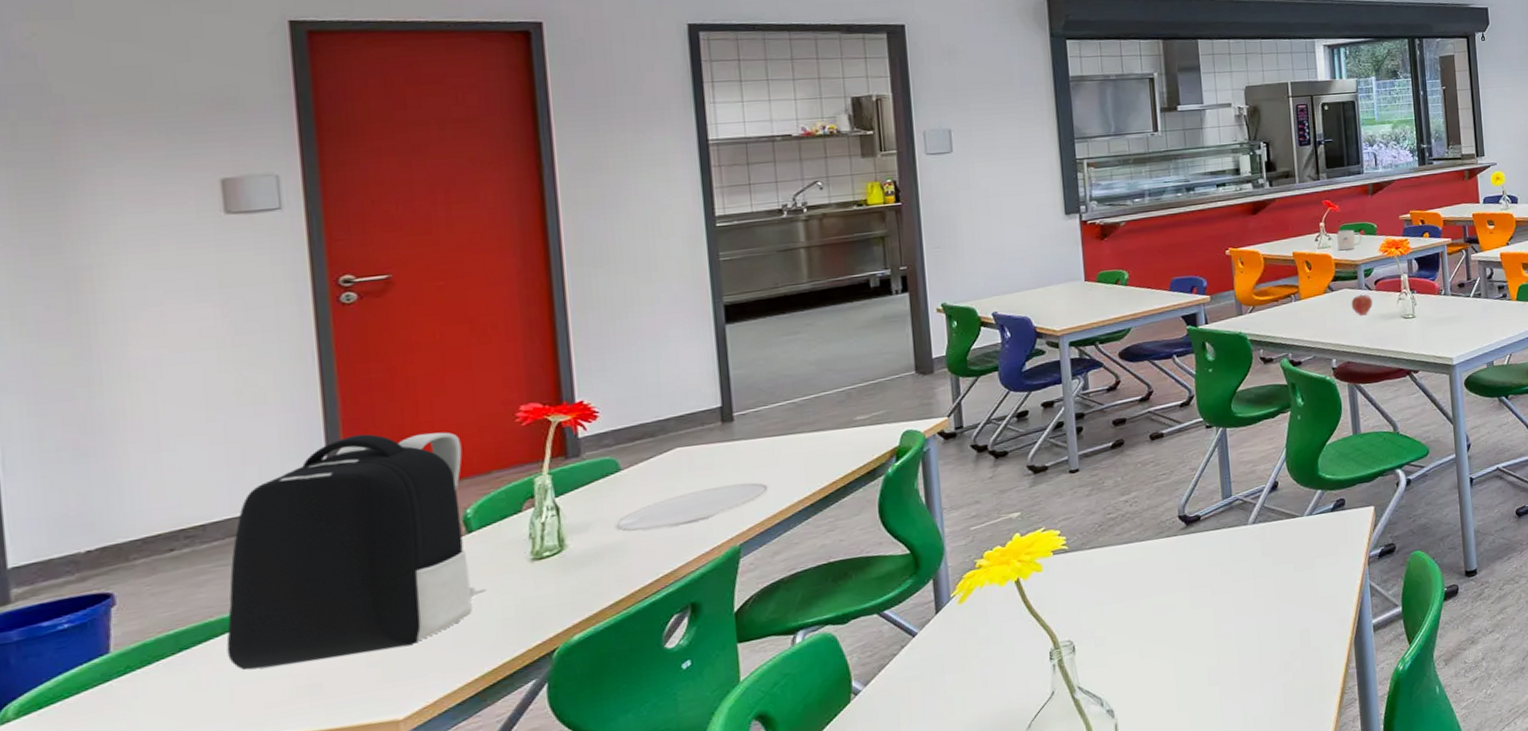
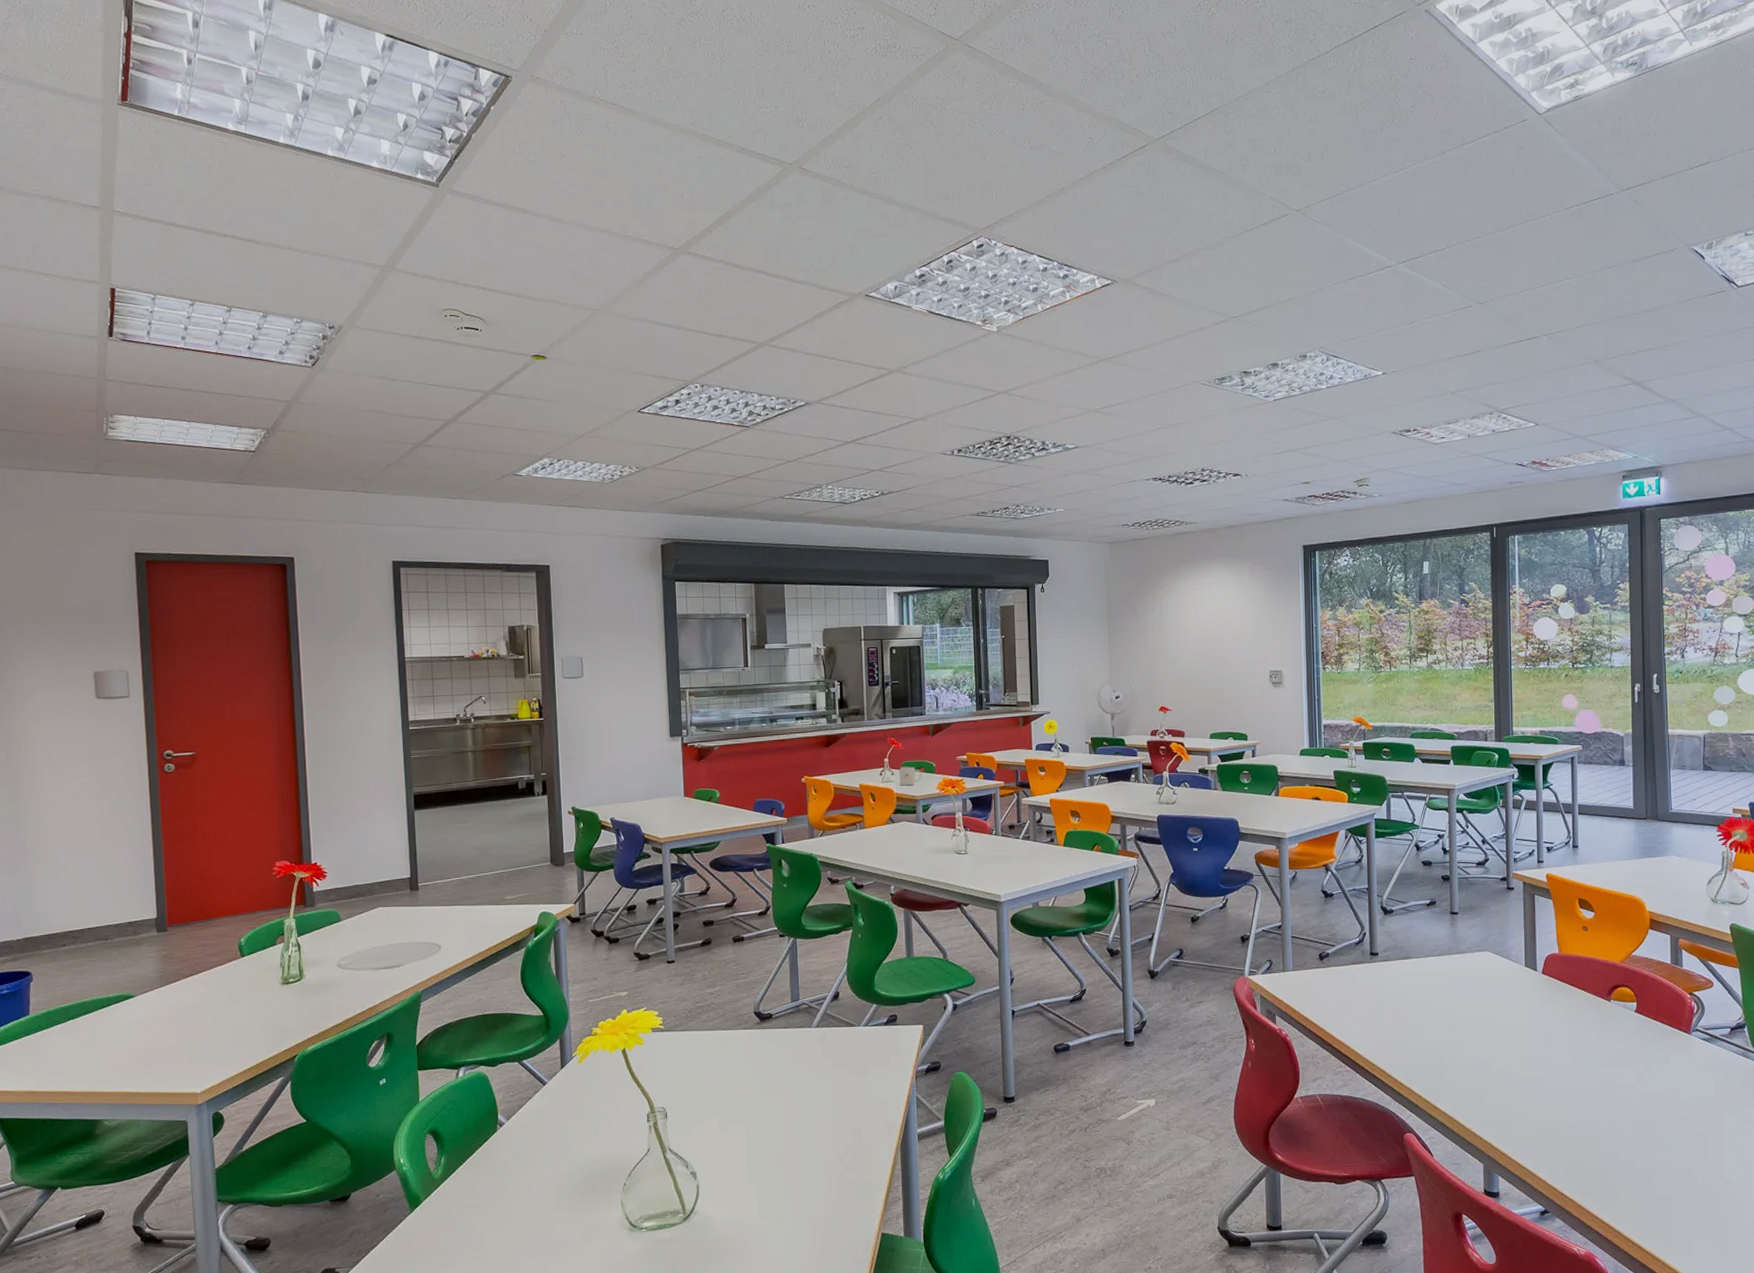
backpack: present [226,432,487,671] -> none [95,873,253,1040]
apple: present [1351,294,1373,316] -> none [909,828,929,848]

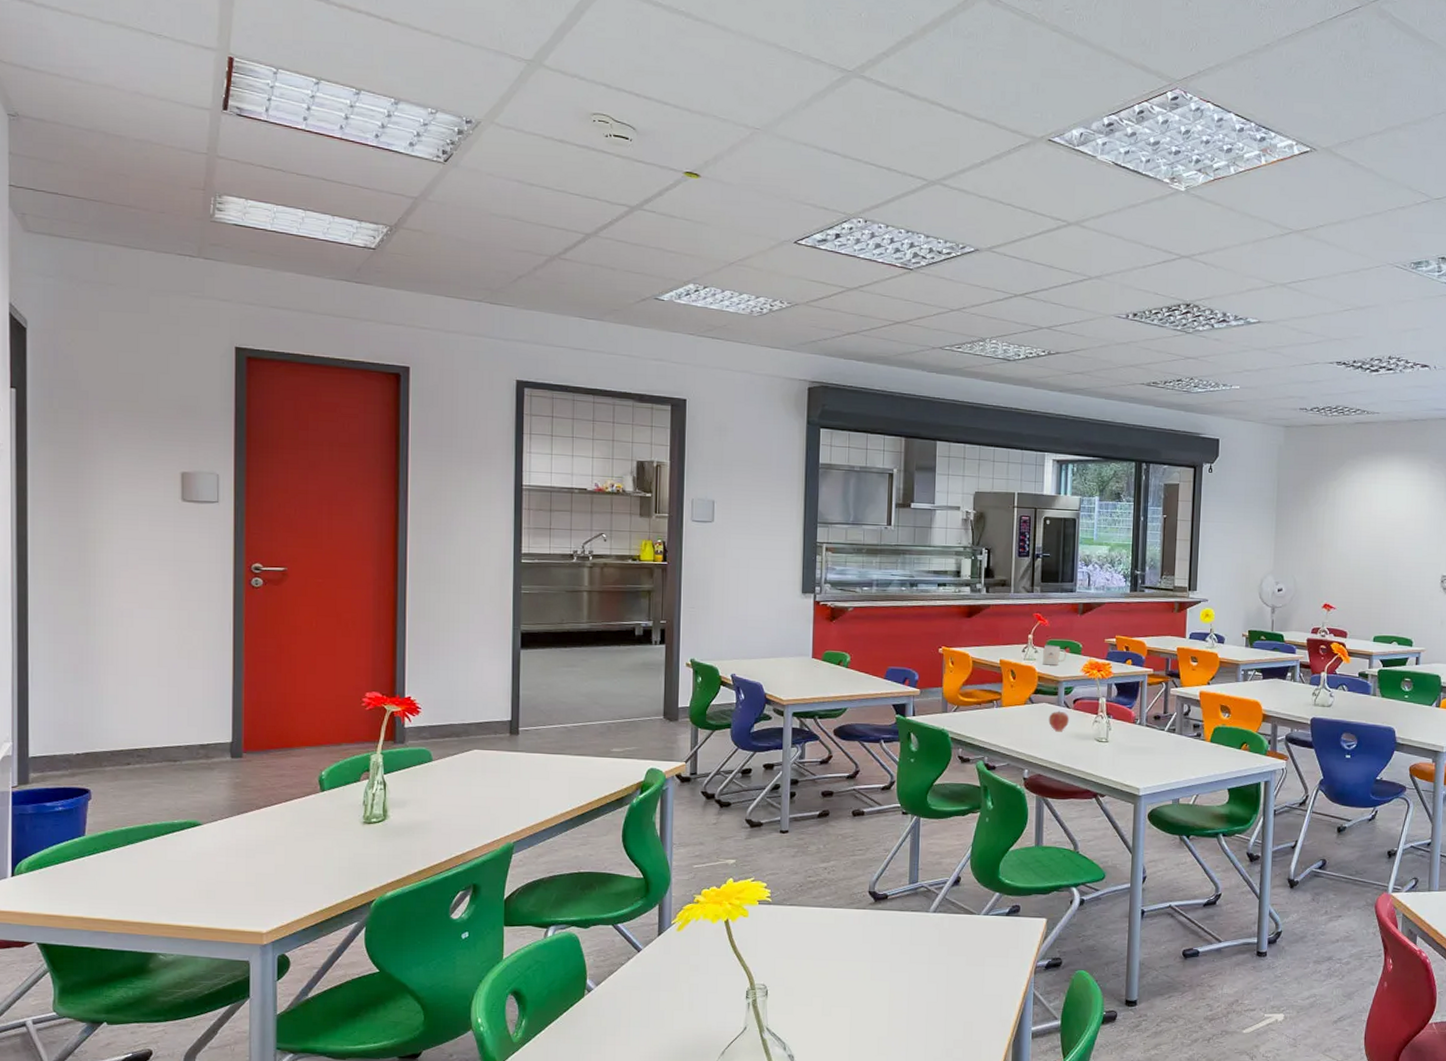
plate: present [336,941,443,971] -> none [423,789,540,817]
apple: none [909,828,929,848] -> present [1048,711,1069,732]

